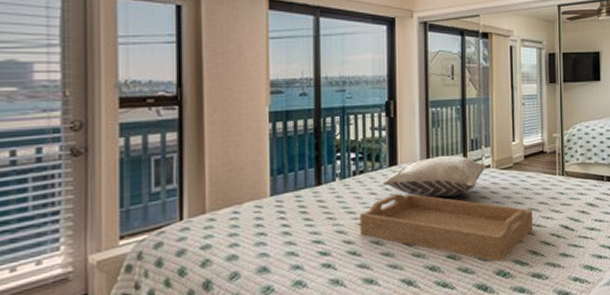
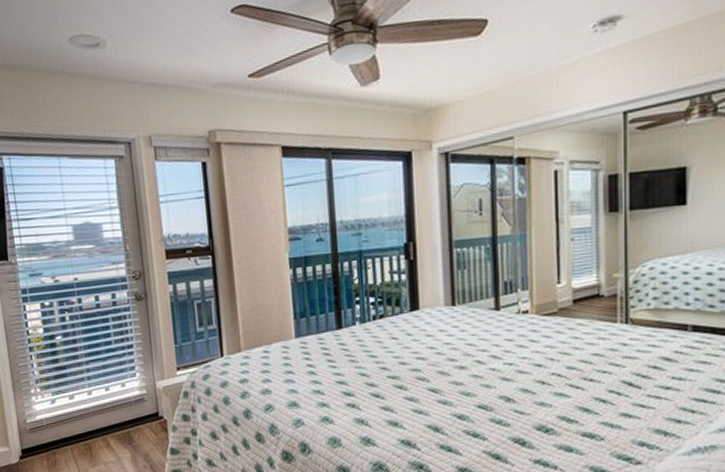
serving tray: present [360,193,533,262] -> none [381,338,584,416]
pillow: present [383,155,486,197] -> none [404,299,524,345]

